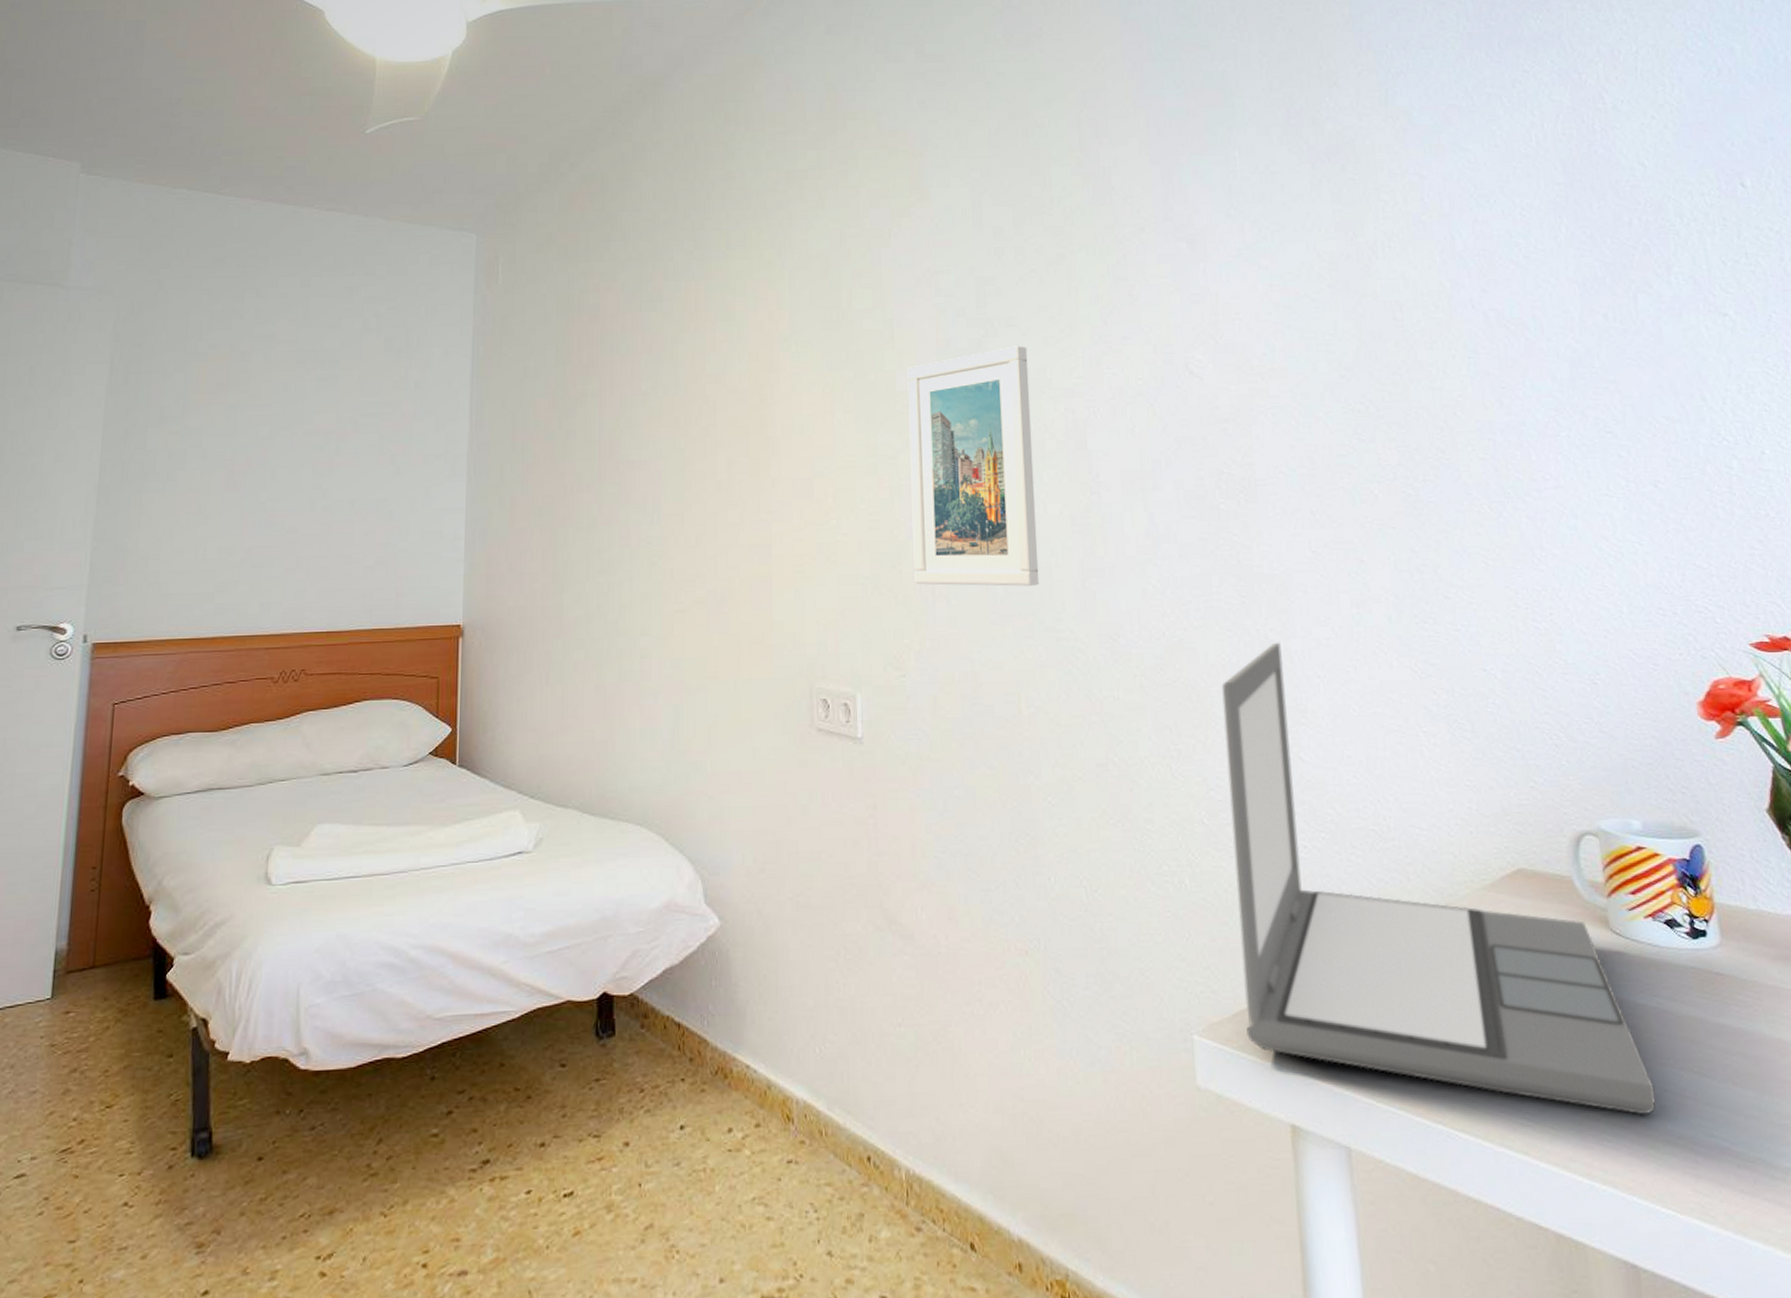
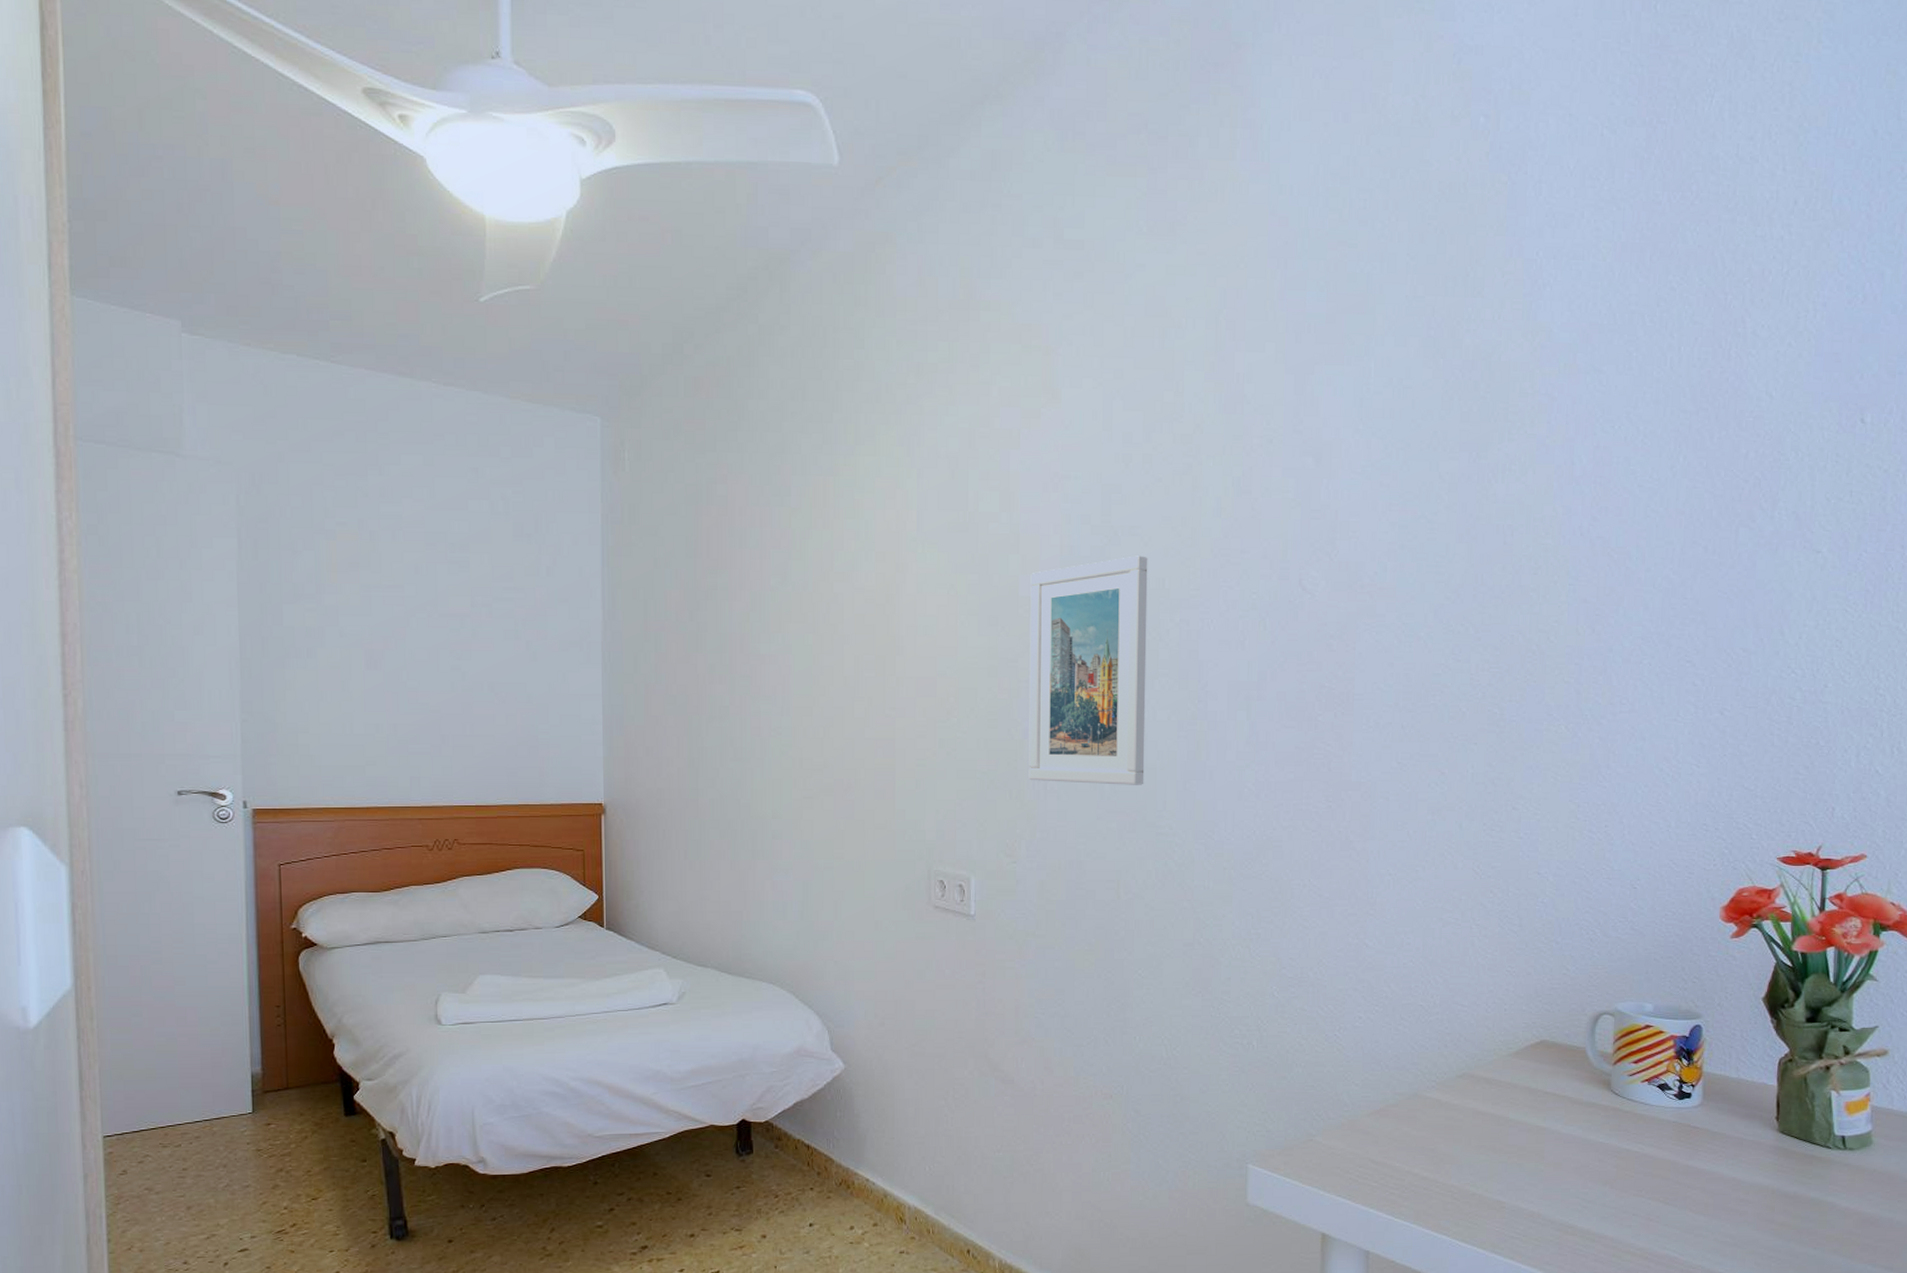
laptop: present [1221,642,1656,1116] -> none [1293,843,1625,1233]

